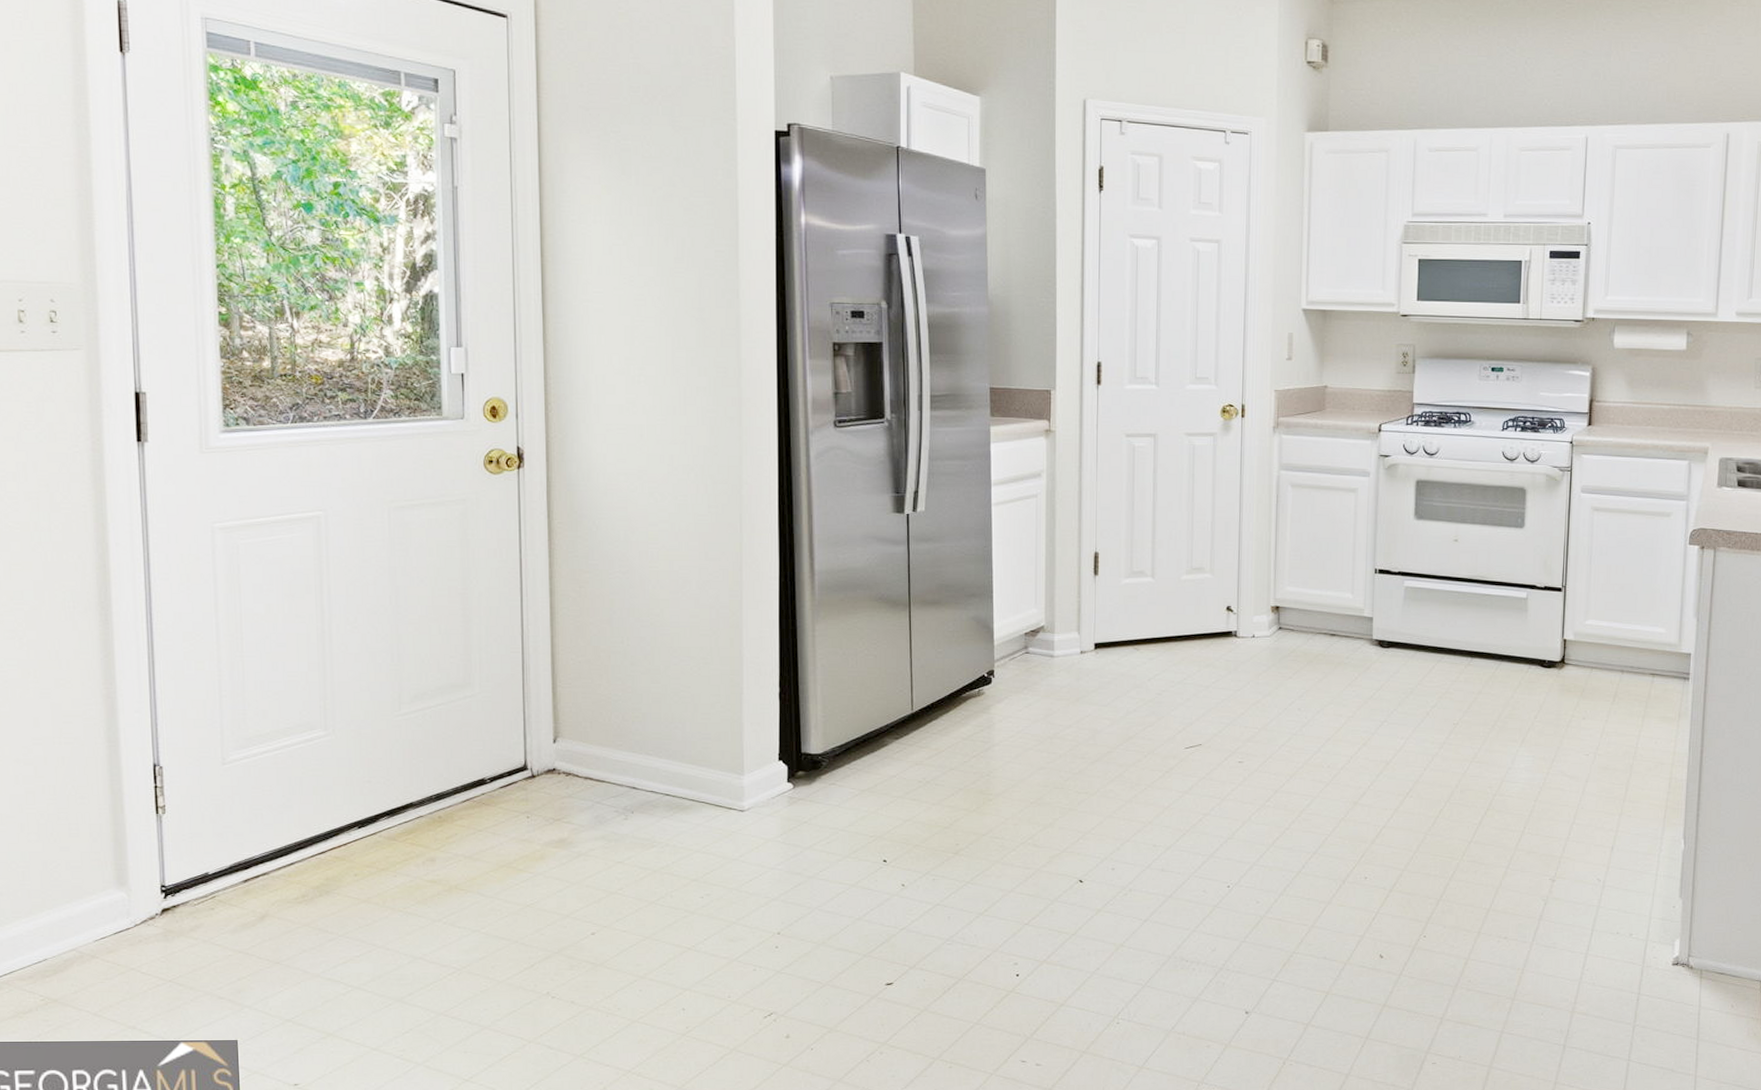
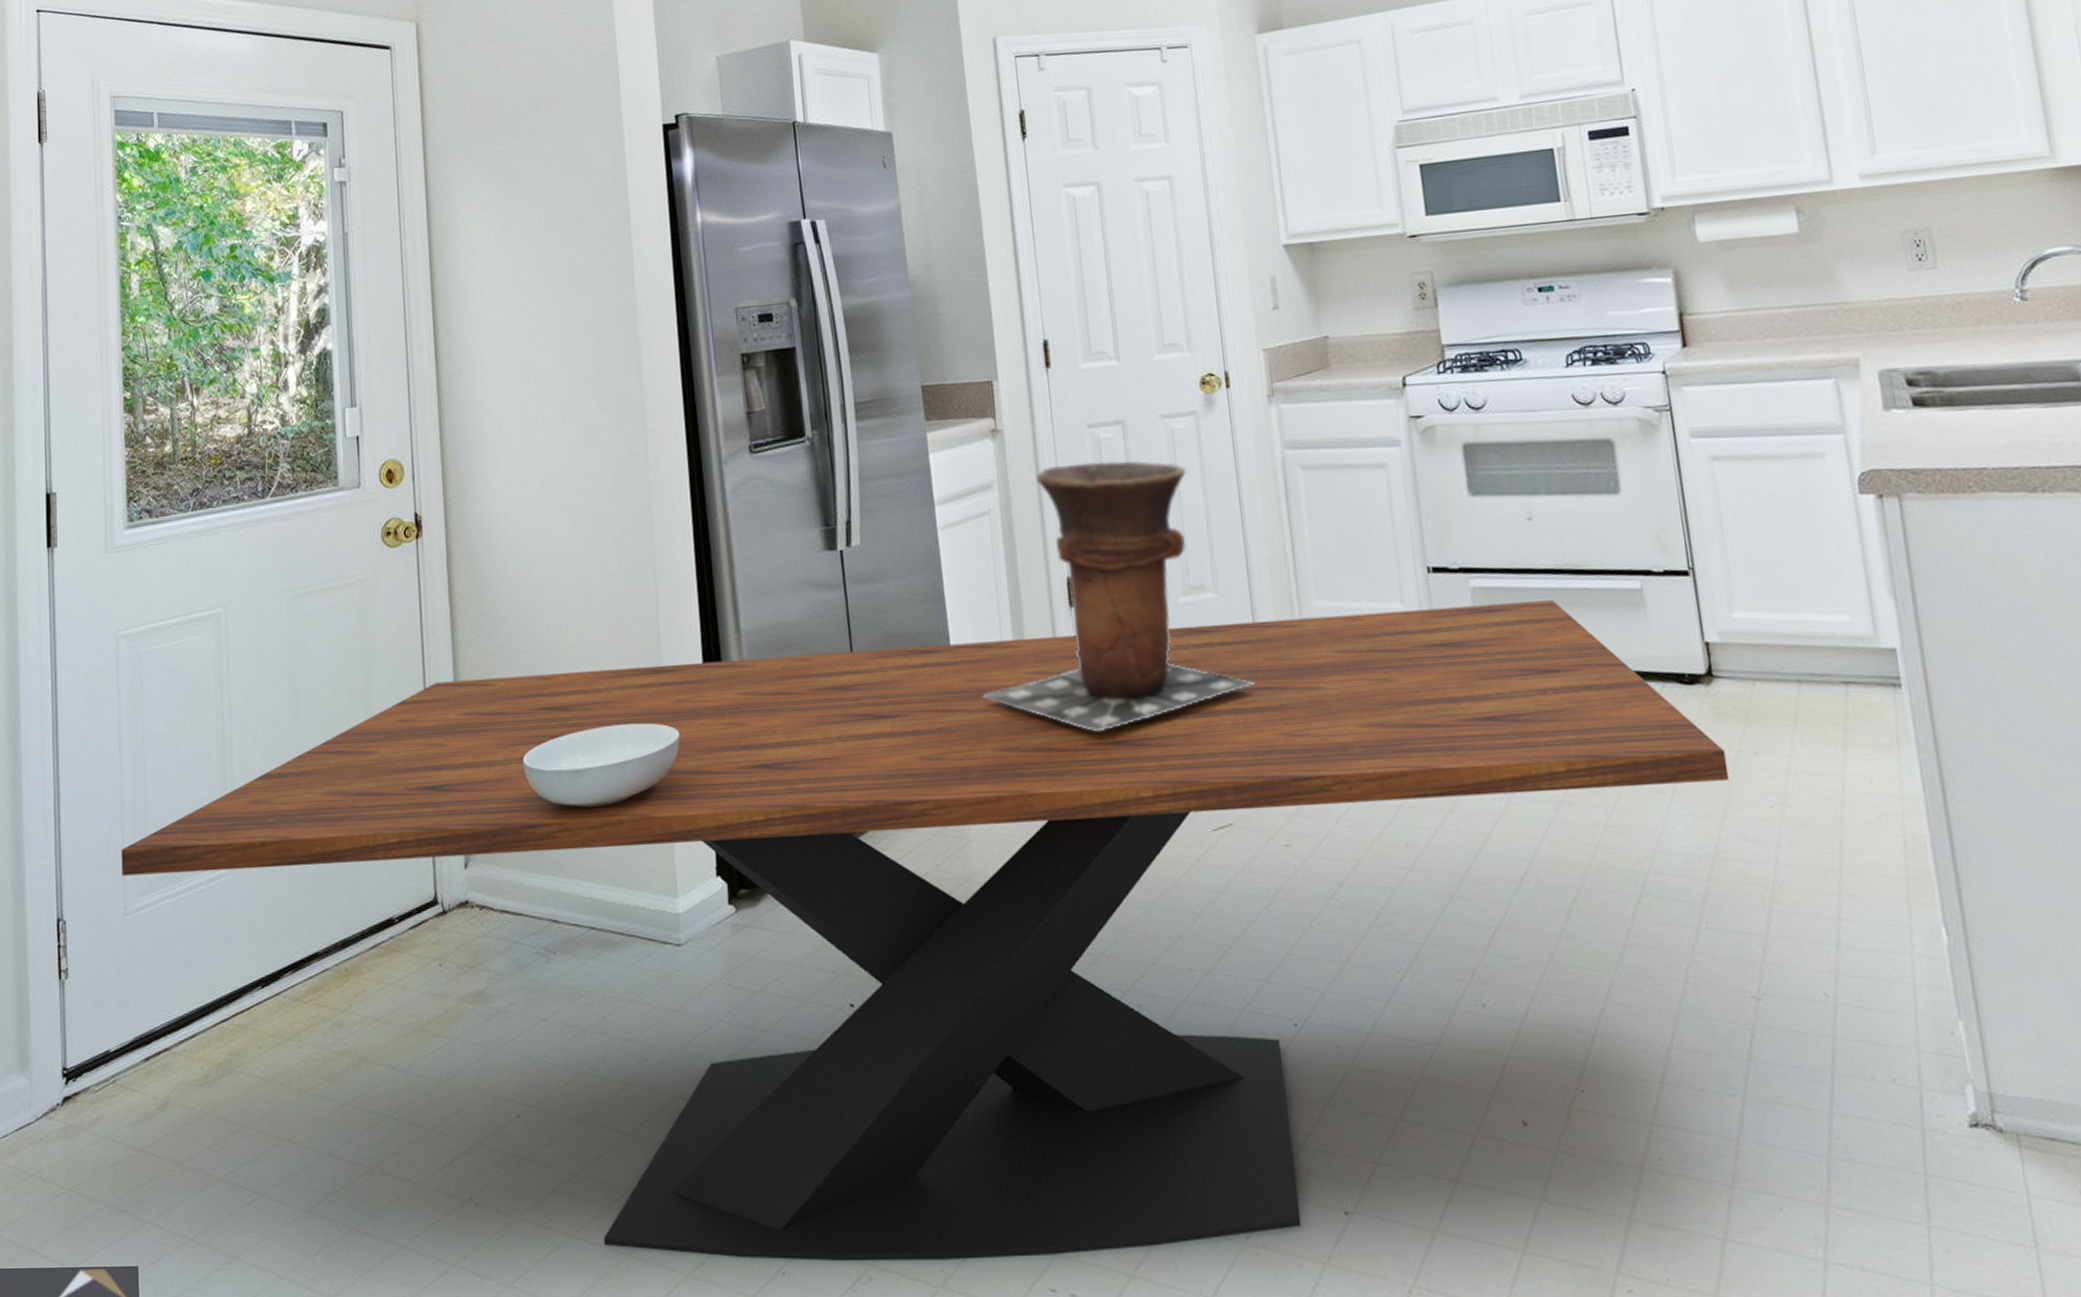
dining table: none [218,591,1563,1041] -> present [121,600,1730,1262]
serving bowl: none [611,637,754,701] -> present [522,723,680,807]
vase: none [1016,464,1233,671] -> present [983,460,1256,732]

